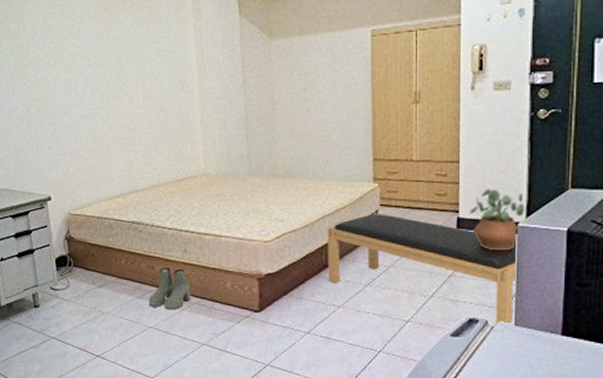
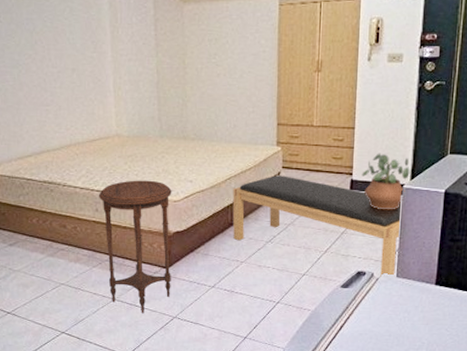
boots: present [148,267,191,310] -> none [60,225,102,267]
side table: none [186,220,263,360] -> present [98,180,172,314]

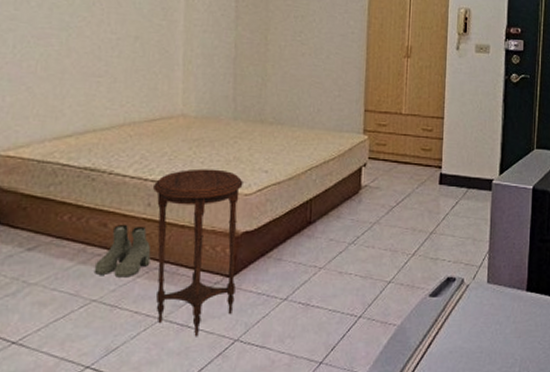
boots: none [60,225,102,267] -> present [94,224,151,278]
bench: present [232,175,401,277] -> none [311,167,490,283]
potted plant: present [362,153,410,210] -> none [451,145,499,208]

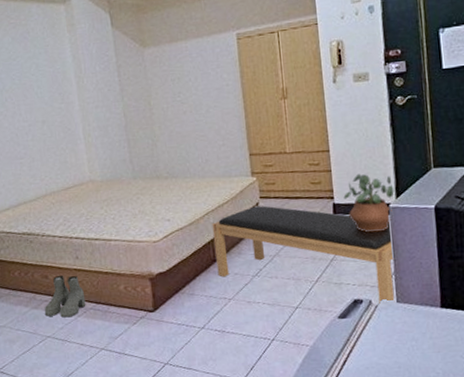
side table: present [152,168,243,337] -> none [77,222,159,362]
bench: none [311,167,490,283] -> present [212,206,395,304]
potted plant: none [451,145,499,208] -> present [343,173,395,232]

